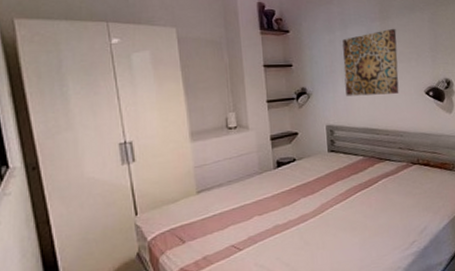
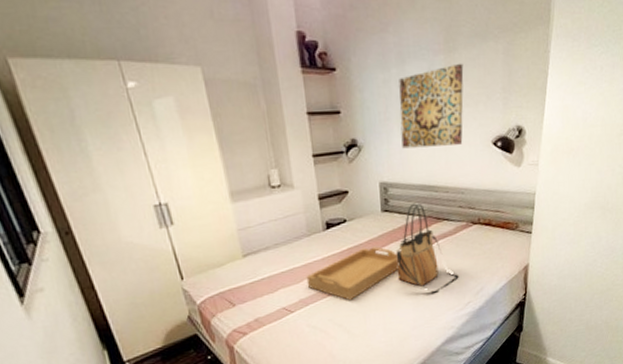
serving tray: none [256,184,346,239] -> present [306,246,400,301]
tote bag: none [342,144,403,232] -> present [396,203,459,293]

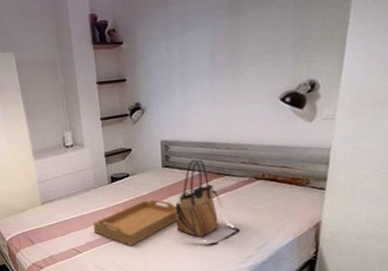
wall art: present [399,63,464,149] -> none [182,23,249,109]

